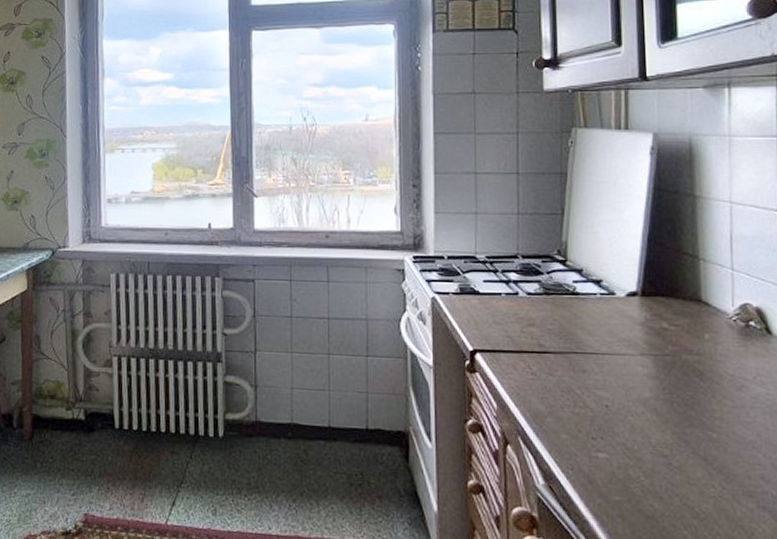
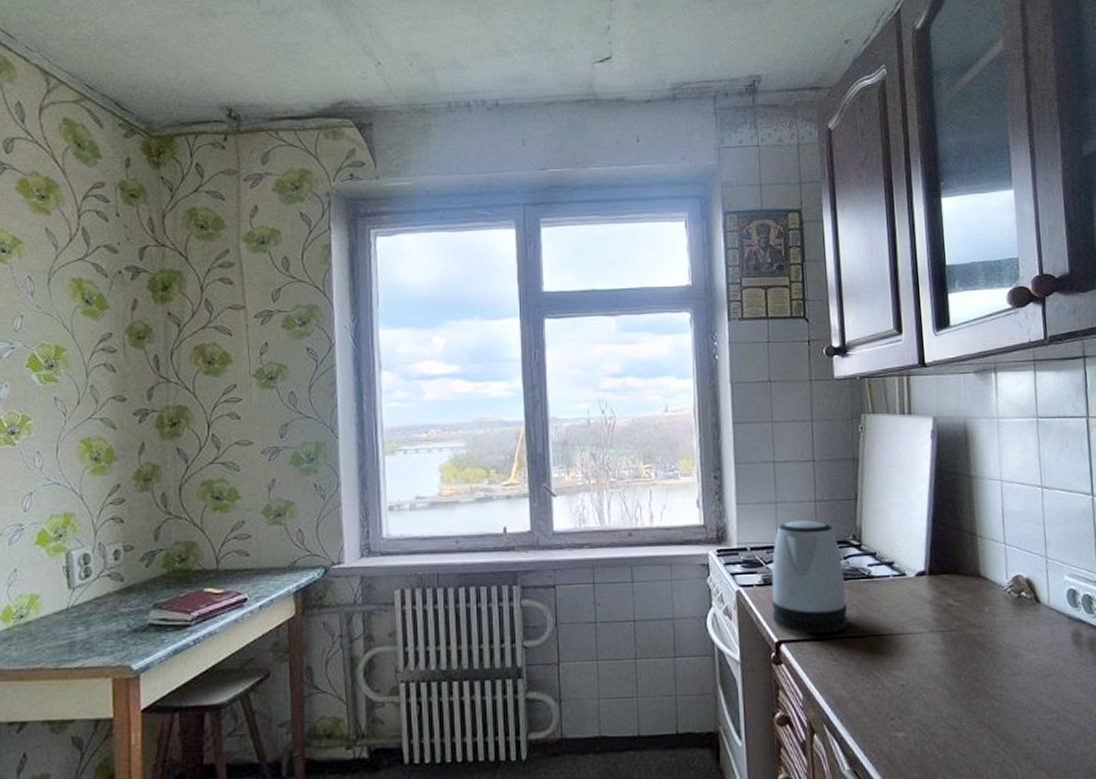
kettle: none [467,232,548,347] -> present [771,520,848,634]

